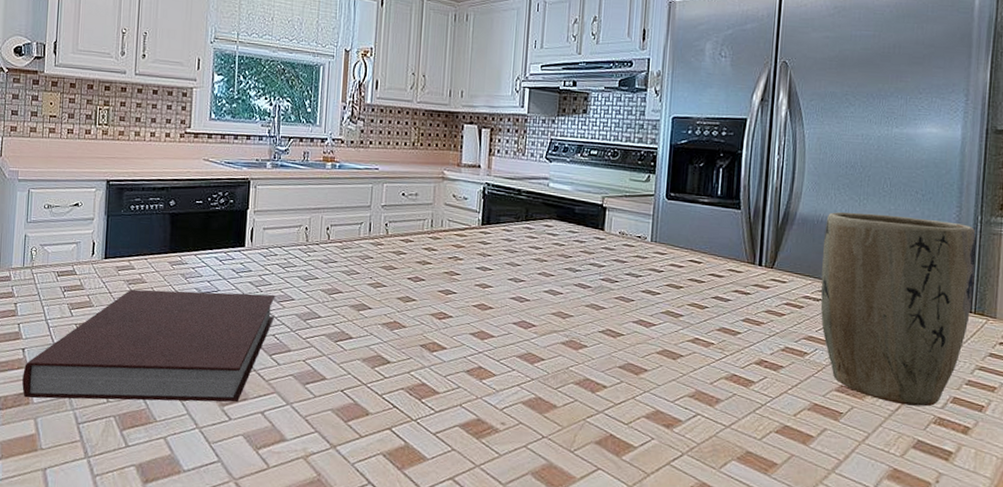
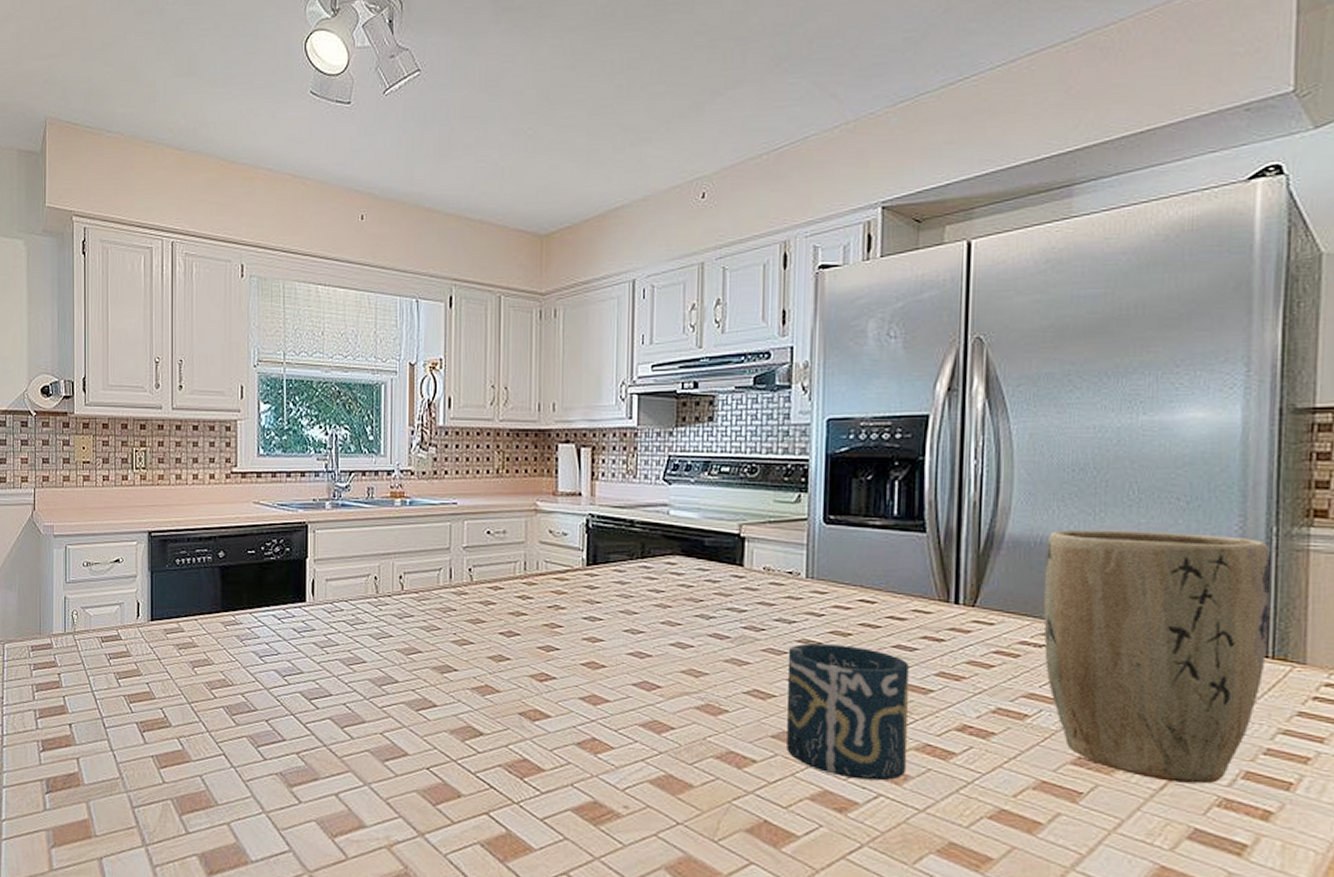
notebook: present [22,289,276,403] -> none [71,654,344,783]
cup: none [630,293,724,403] -> present [787,643,909,781]

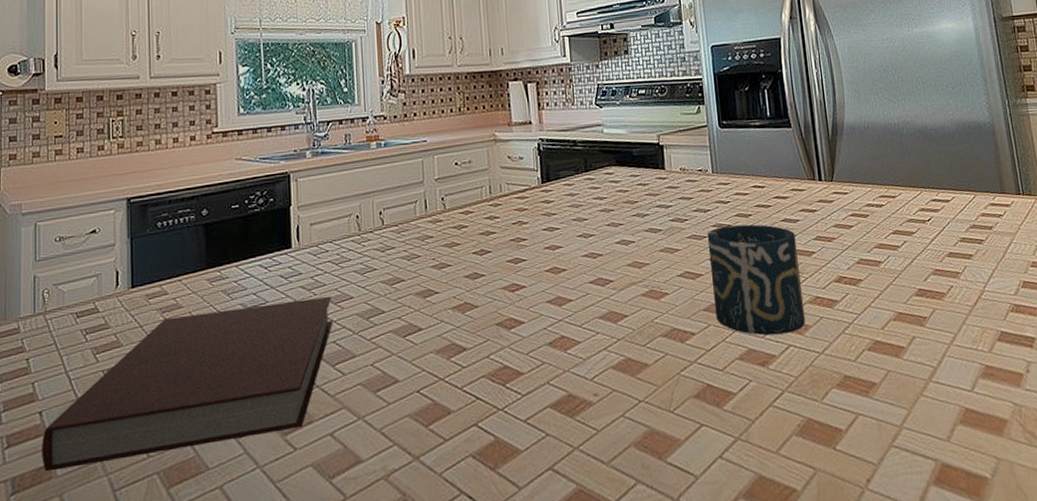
notebook: none [71,654,344,783] -> present [42,295,333,472]
plant pot: present [1043,529,1271,784] -> none [872,109,1020,298]

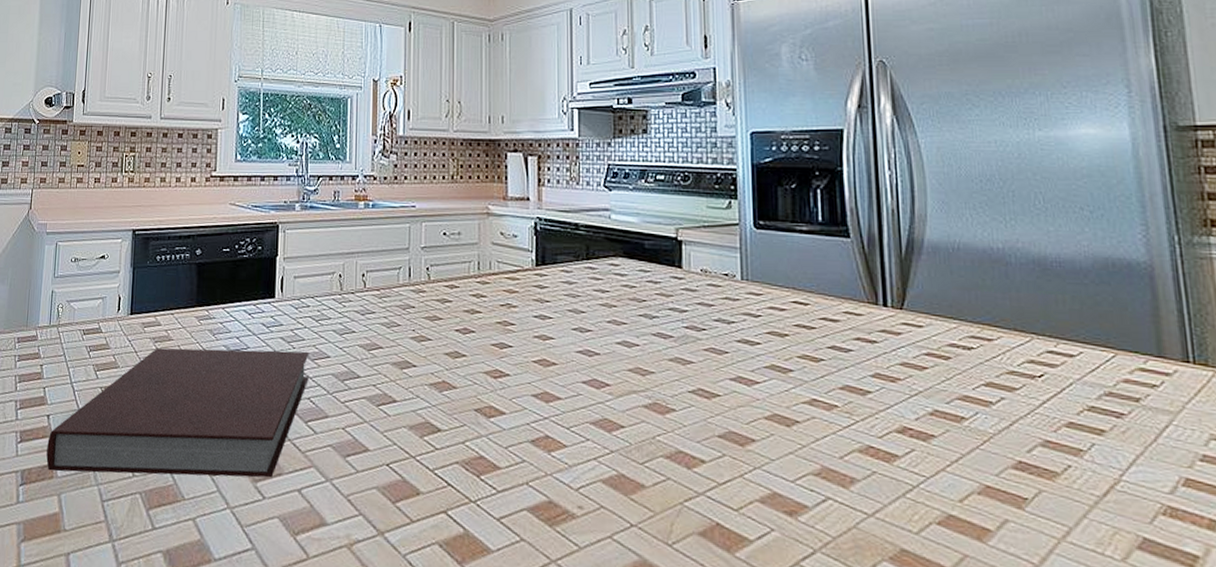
cup: present [707,224,806,336] -> none [729,343,852,484]

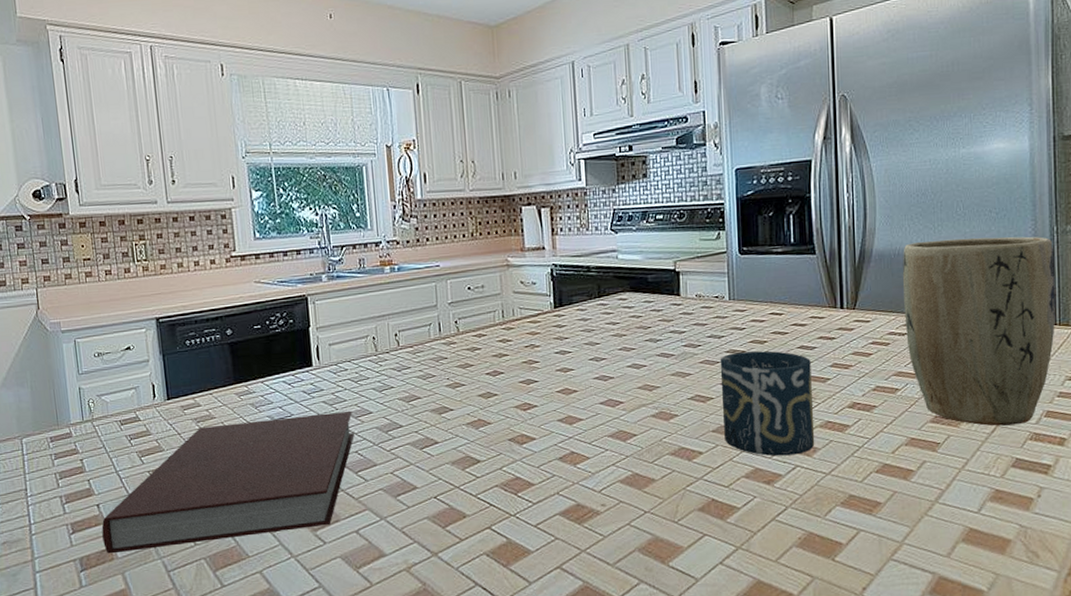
cup: none [729,343,852,484] -> present [720,350,815,456]
plant pot: none [964,236,1189,491] -> present [902,236,1057,426]

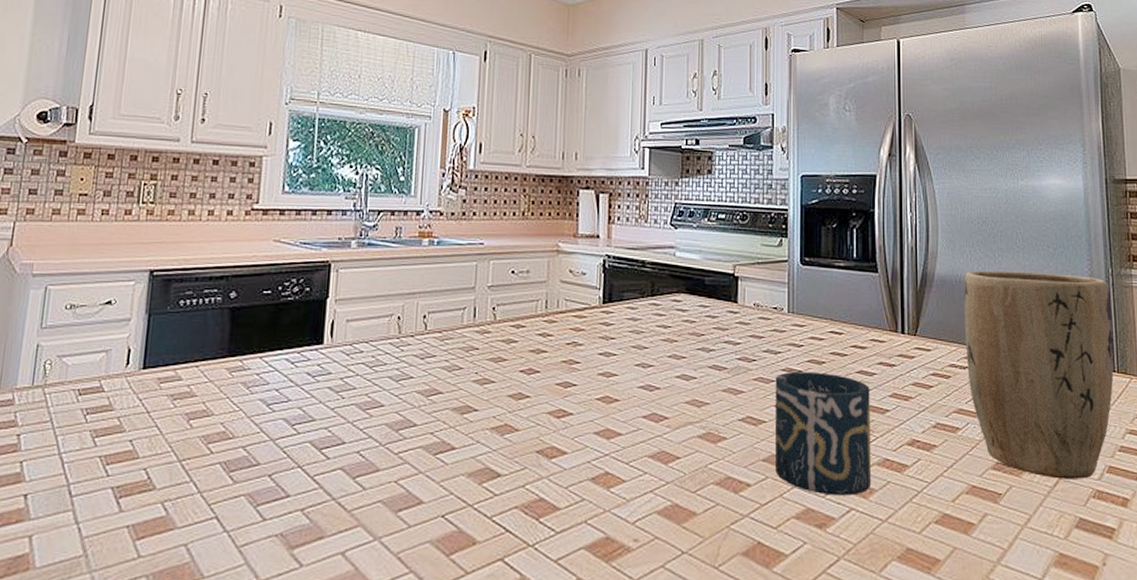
notebook: present [101,410,354,554] -> none [20,401,361,562]

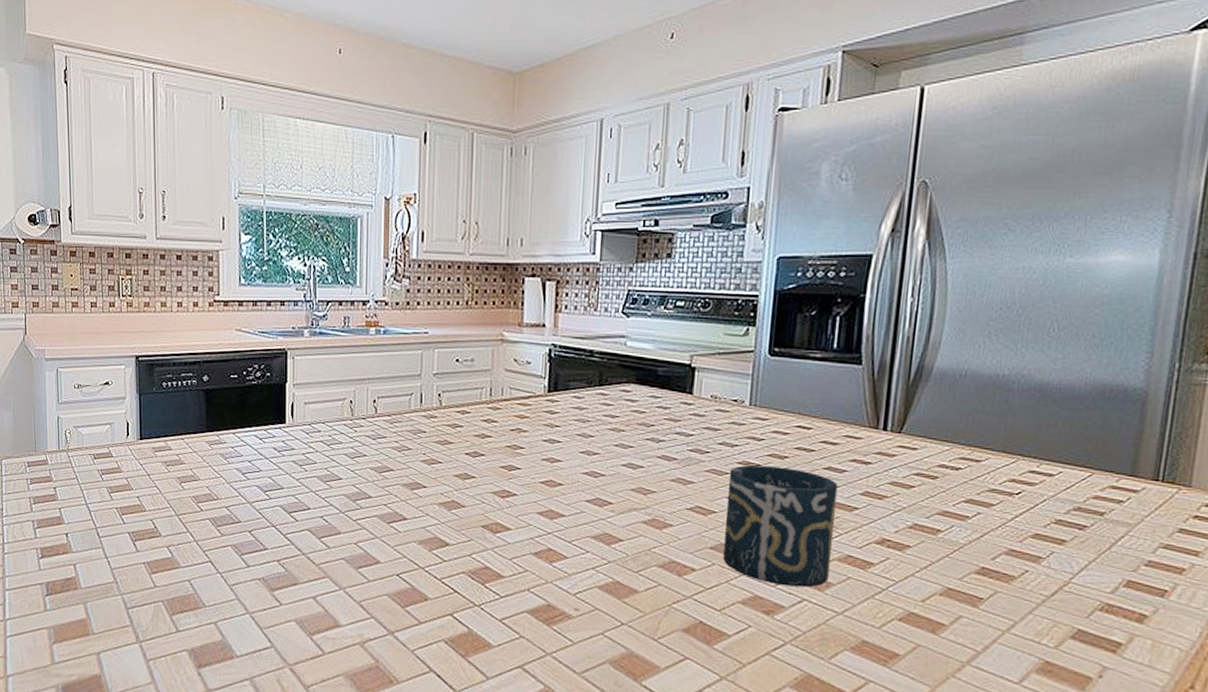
plant pot: present [963,270,1115,479] -> none [960,363,1171,591]

